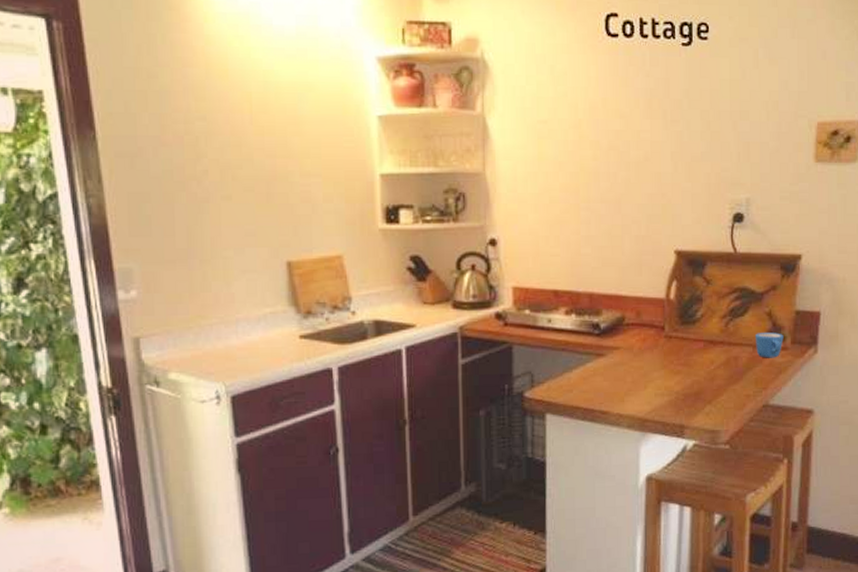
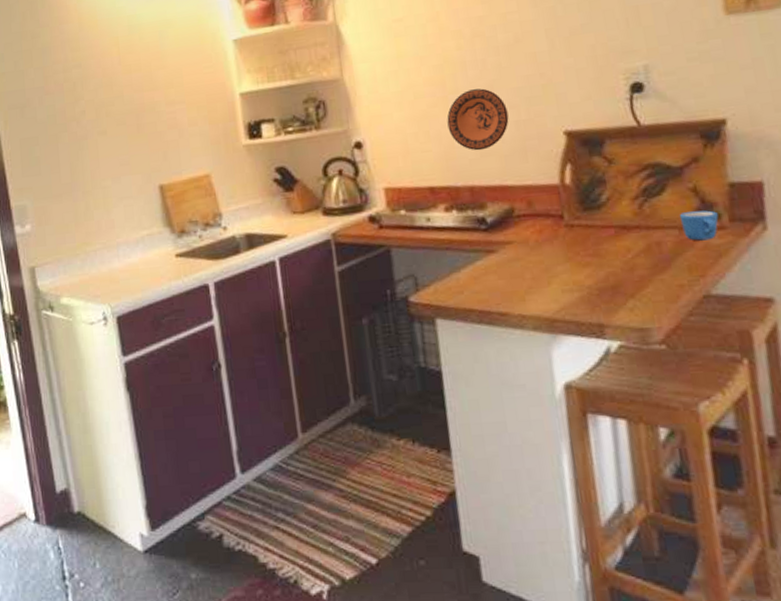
decorative plate: none [576,201,630,260] -> present [447,88,509,151]

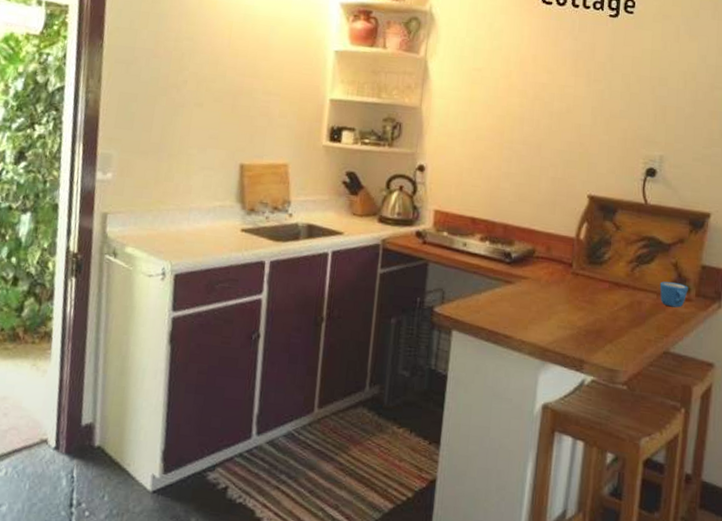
decorative plate: present [447,88,509,151] -> none [498,143,548,196]

